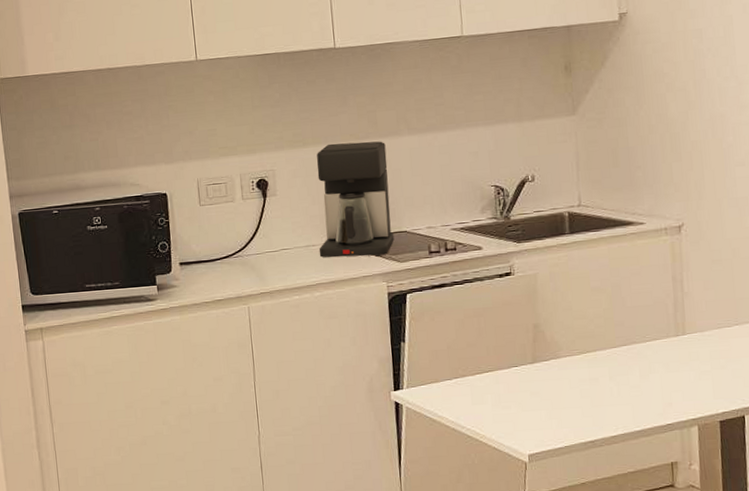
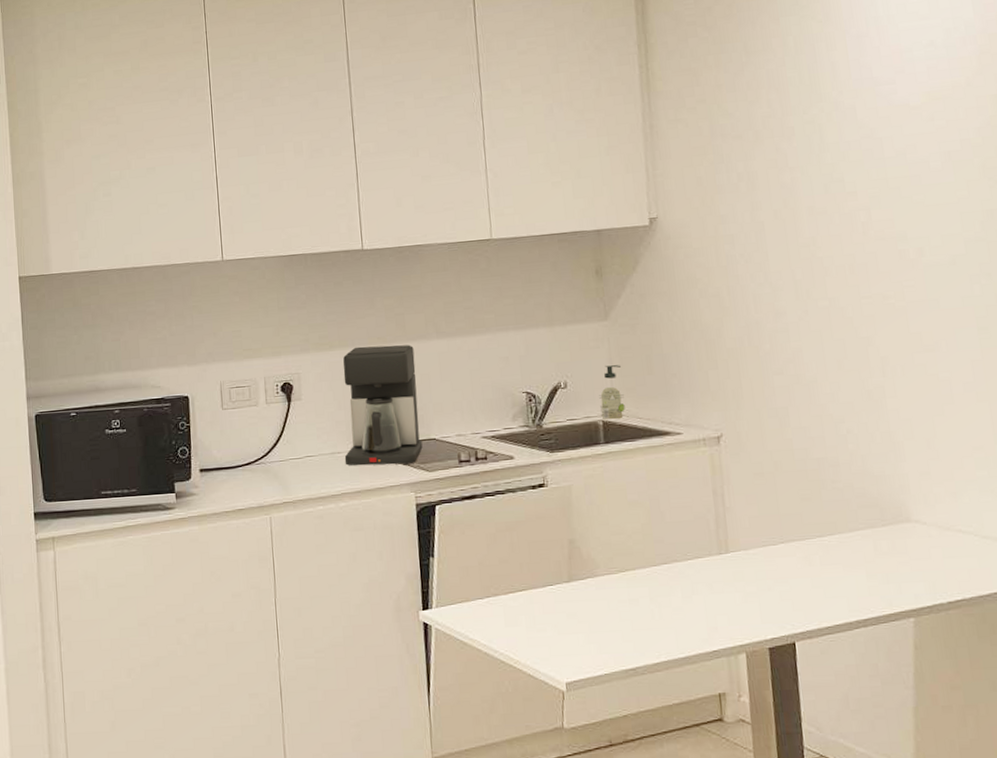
soap dispenser: none [565,157,591,212] -> present [599,364,625,420]

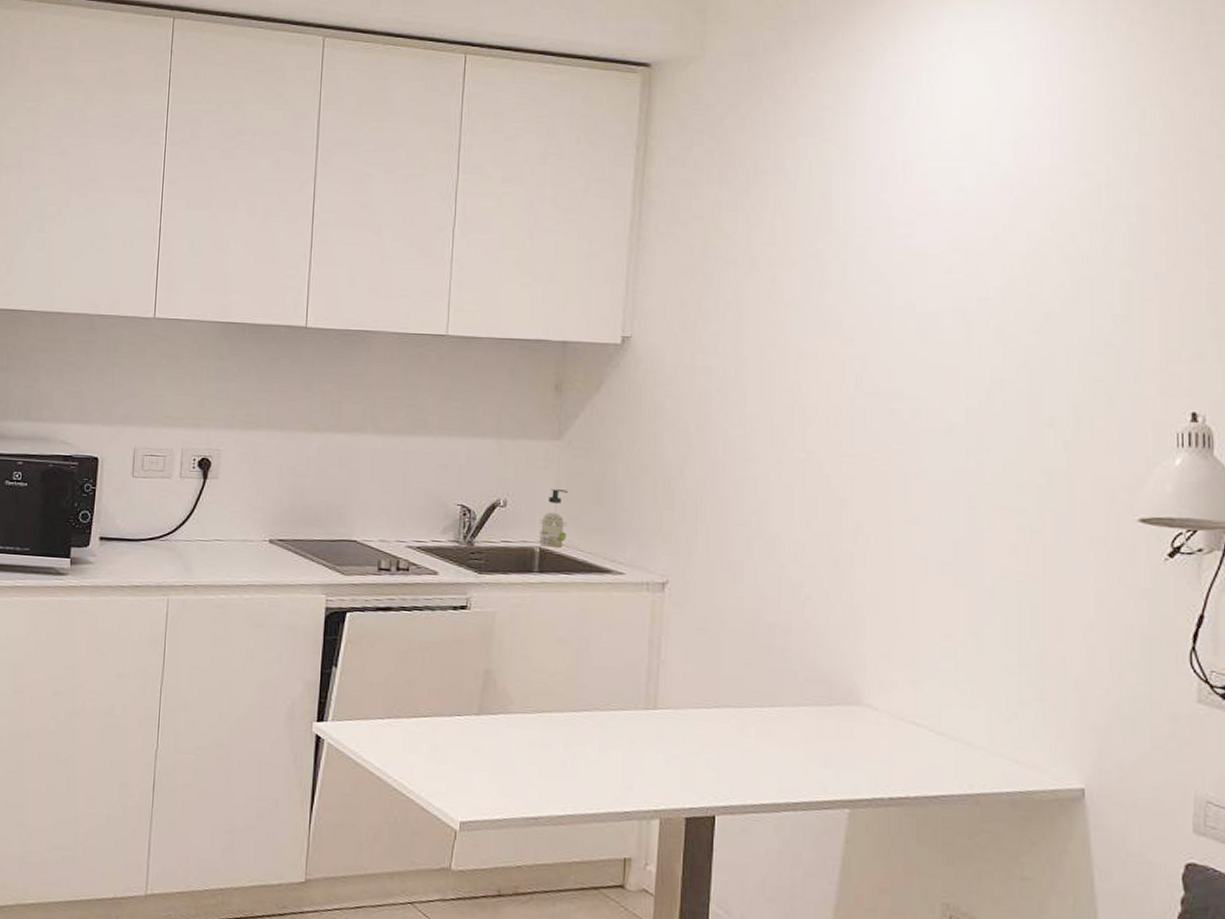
coffee maker: present [343,344,423,466] -> none [255,430,347,564]

